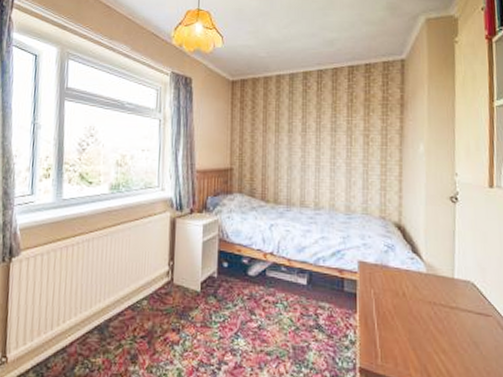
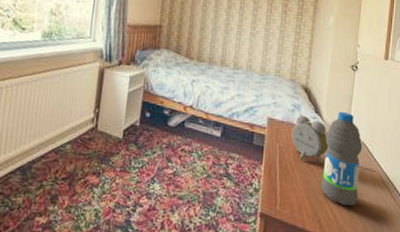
alarm clock: none [387,256,432,312] -> present [291,114,329,165]
water bottle: none [427,249,473,357] -> present [320,111,363,206]

